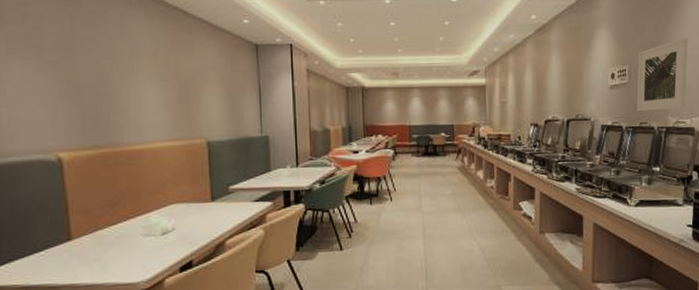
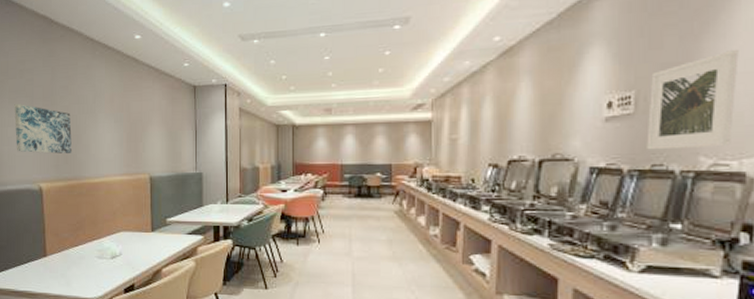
wall art: none [15,56,104,118] -> present [14,104,73,154]

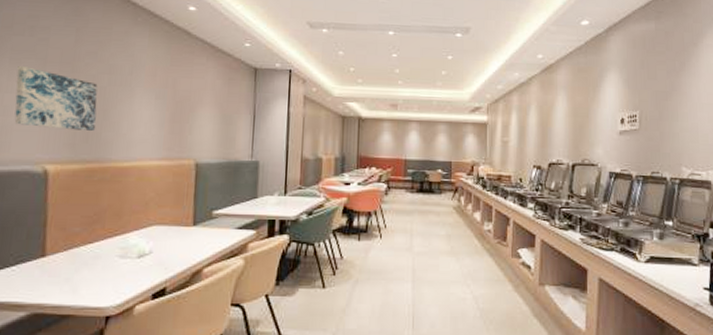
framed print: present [646,48,739,150] -> none [648,85,704,160]

